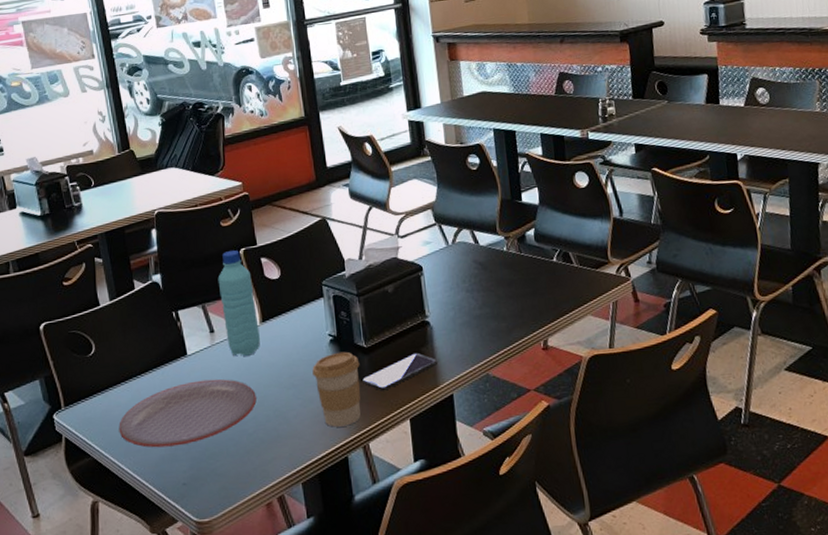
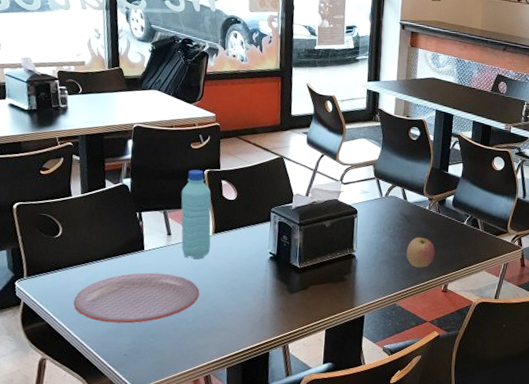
coffee cup: present [312,351,361,427] -> none [250,268,292,328]
smartphone: present [362,352,437,391] -> none [292,278,356,305]
apple: none [489,286,525,325] -> present [406,237,435,268]

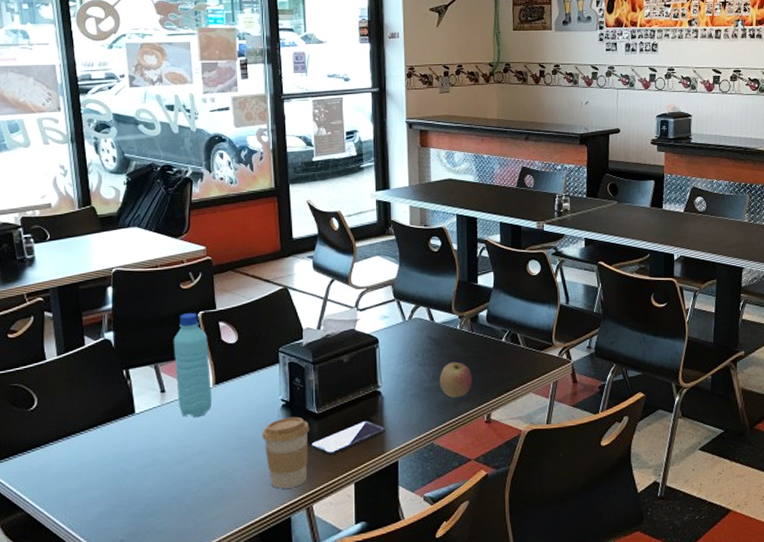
plate: present [73,272,199,323] -> none [56,438,203,504]
coffee cup: none [250,268,292,328] -> present [262,416,310,489]
smartphone: none [292,278,356,305] -> present [311,420,385,456]

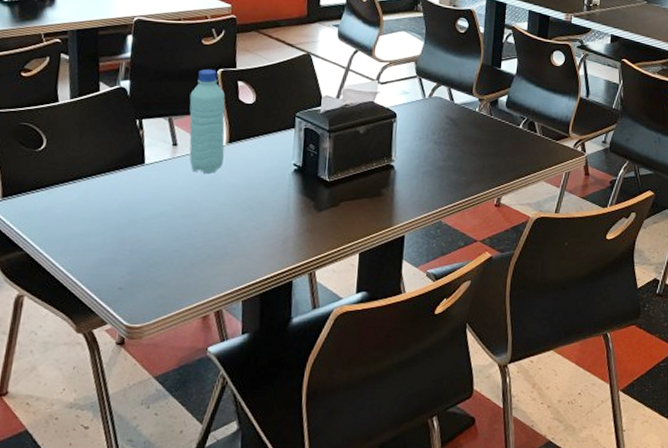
coffee cup: present [262,416,310,489] -> none [271,182,320,252]
smartphone: present [311,420,385,456] -> none [319,193,395,224]
apple: present [439,362,473,398] -> none [453,143,487,179]

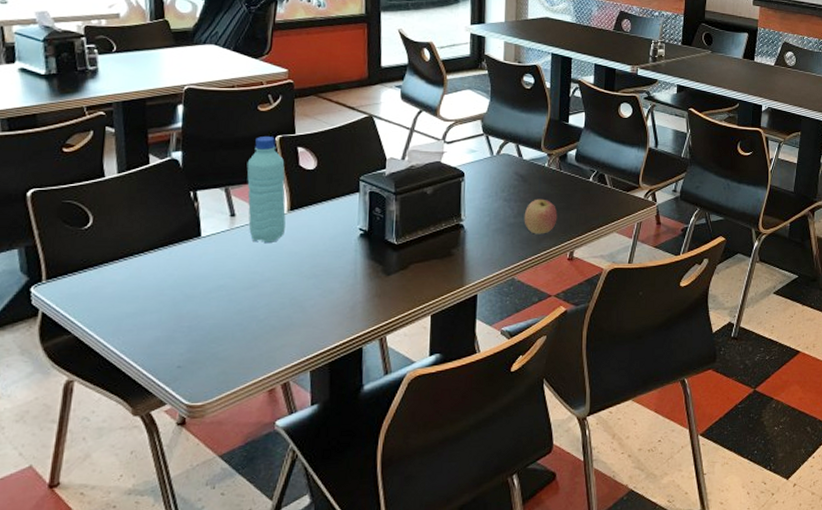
apple: none [453,143,487,179] -> present [524,199,558,234]

